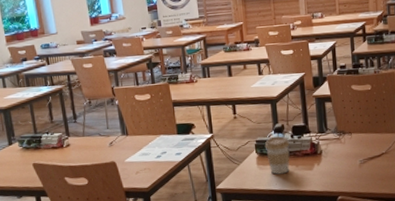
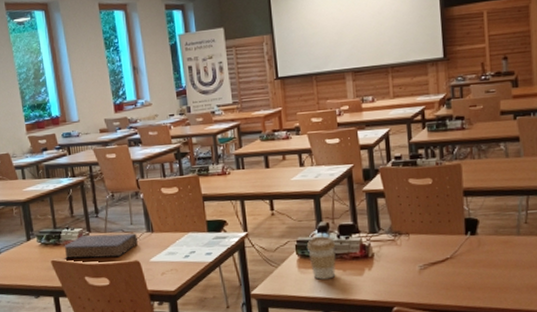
book: none [43,136,114,161] -> present [63,233,138,259]

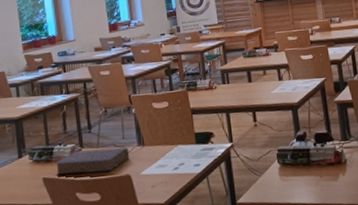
coffee cup: present [306,236,336,280] -> none [286,144,314,186]

